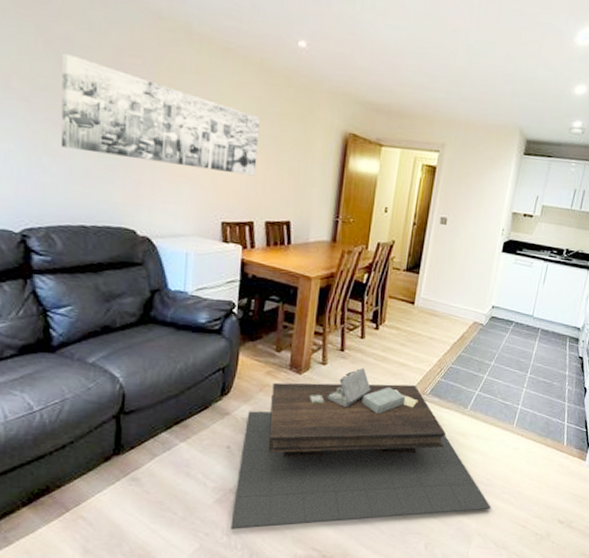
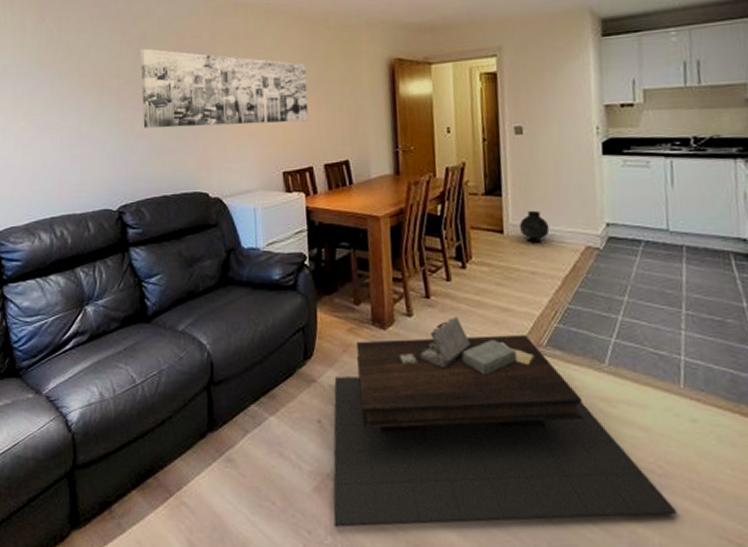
vase: none [428,288,451,315] -> present [520,210,550,243]

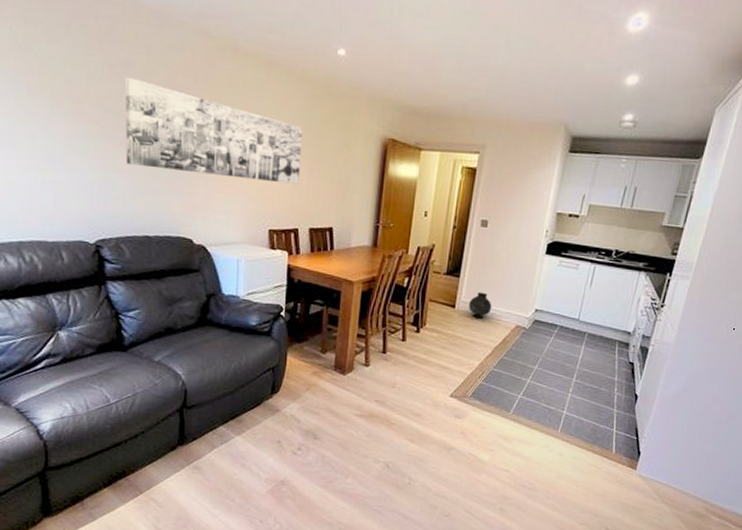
coffee table: present [333,317,677,527] -> none [282,370,535,519]

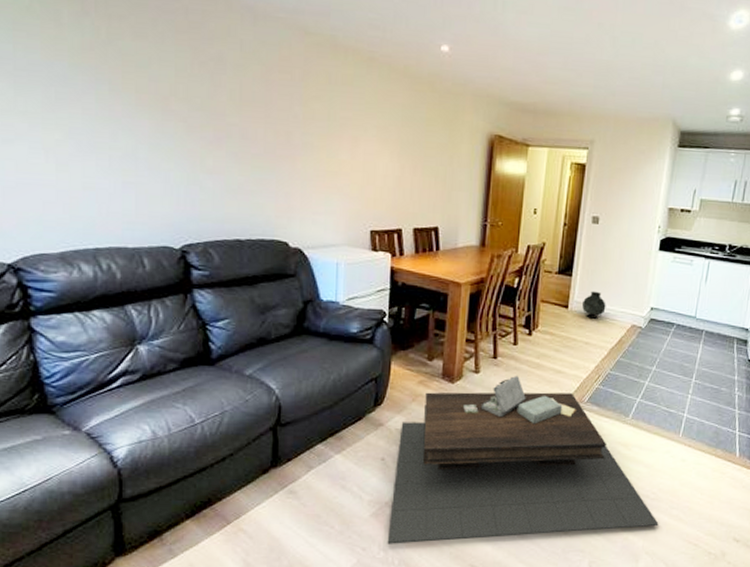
wall art: present [126,77,303,185] -> none [216,73,406,183]
coffee table: none [282,370,535,519] -> present [387,376,659,544]

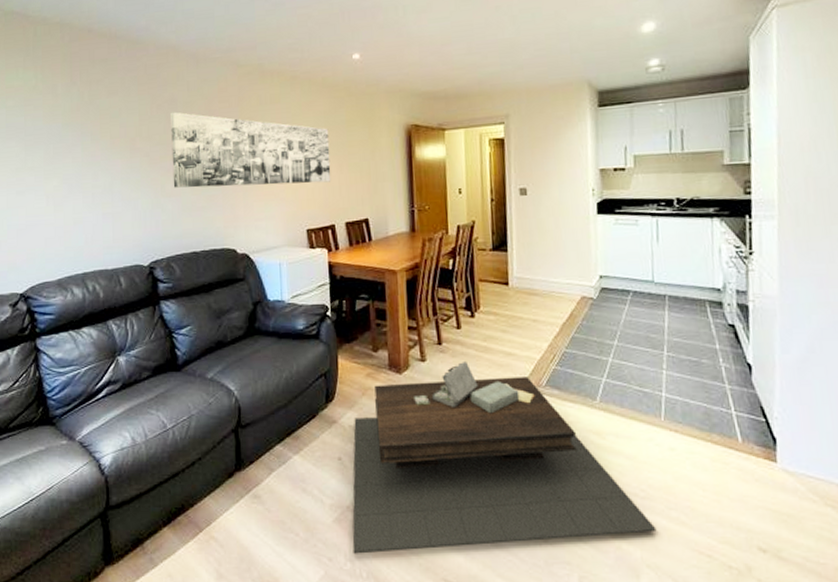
wall art: none [216,73,406,183] -> present [170,112,331,188]
vase: present [582,291,606,319] -> none [523,264,550,294]

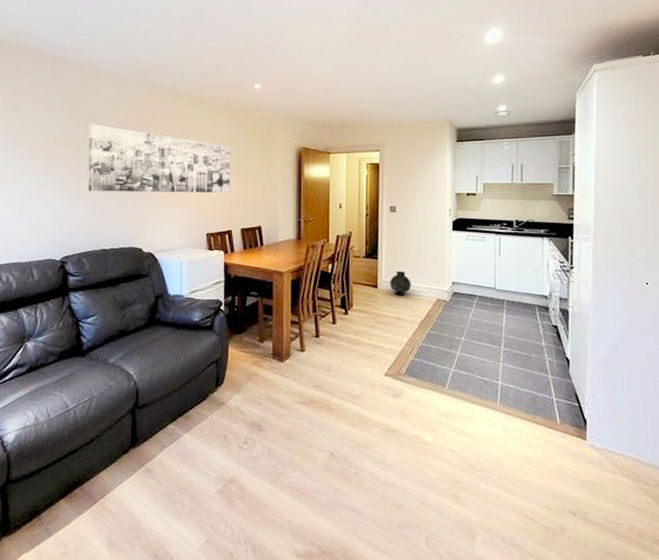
coffee table: present [352,362,657,554] -> none [233,353,490,522]
vase: none [523,264,550,294] -> present [390,270,412,296]

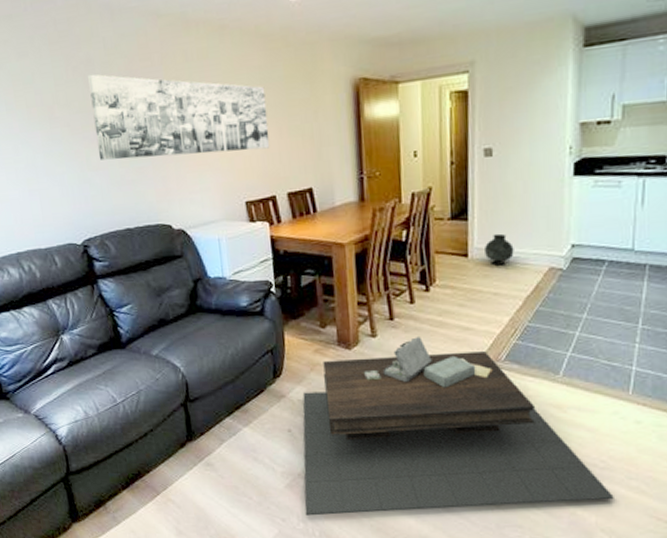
coffee table: none [233,353,490,522] -> present [302,337,614,516]

